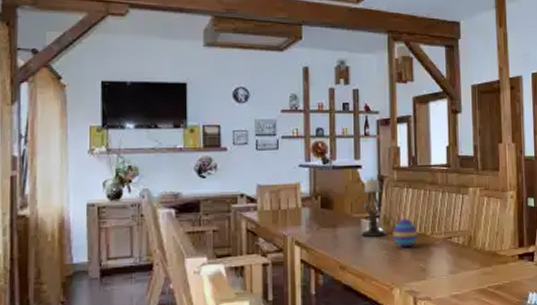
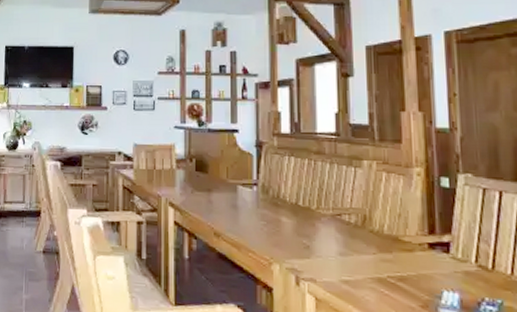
candle holder: present [361,177,386,237] -> none [237,142,265,206]
decorative egg: present [393,218,418,248] -> none [272,188,301,221]

